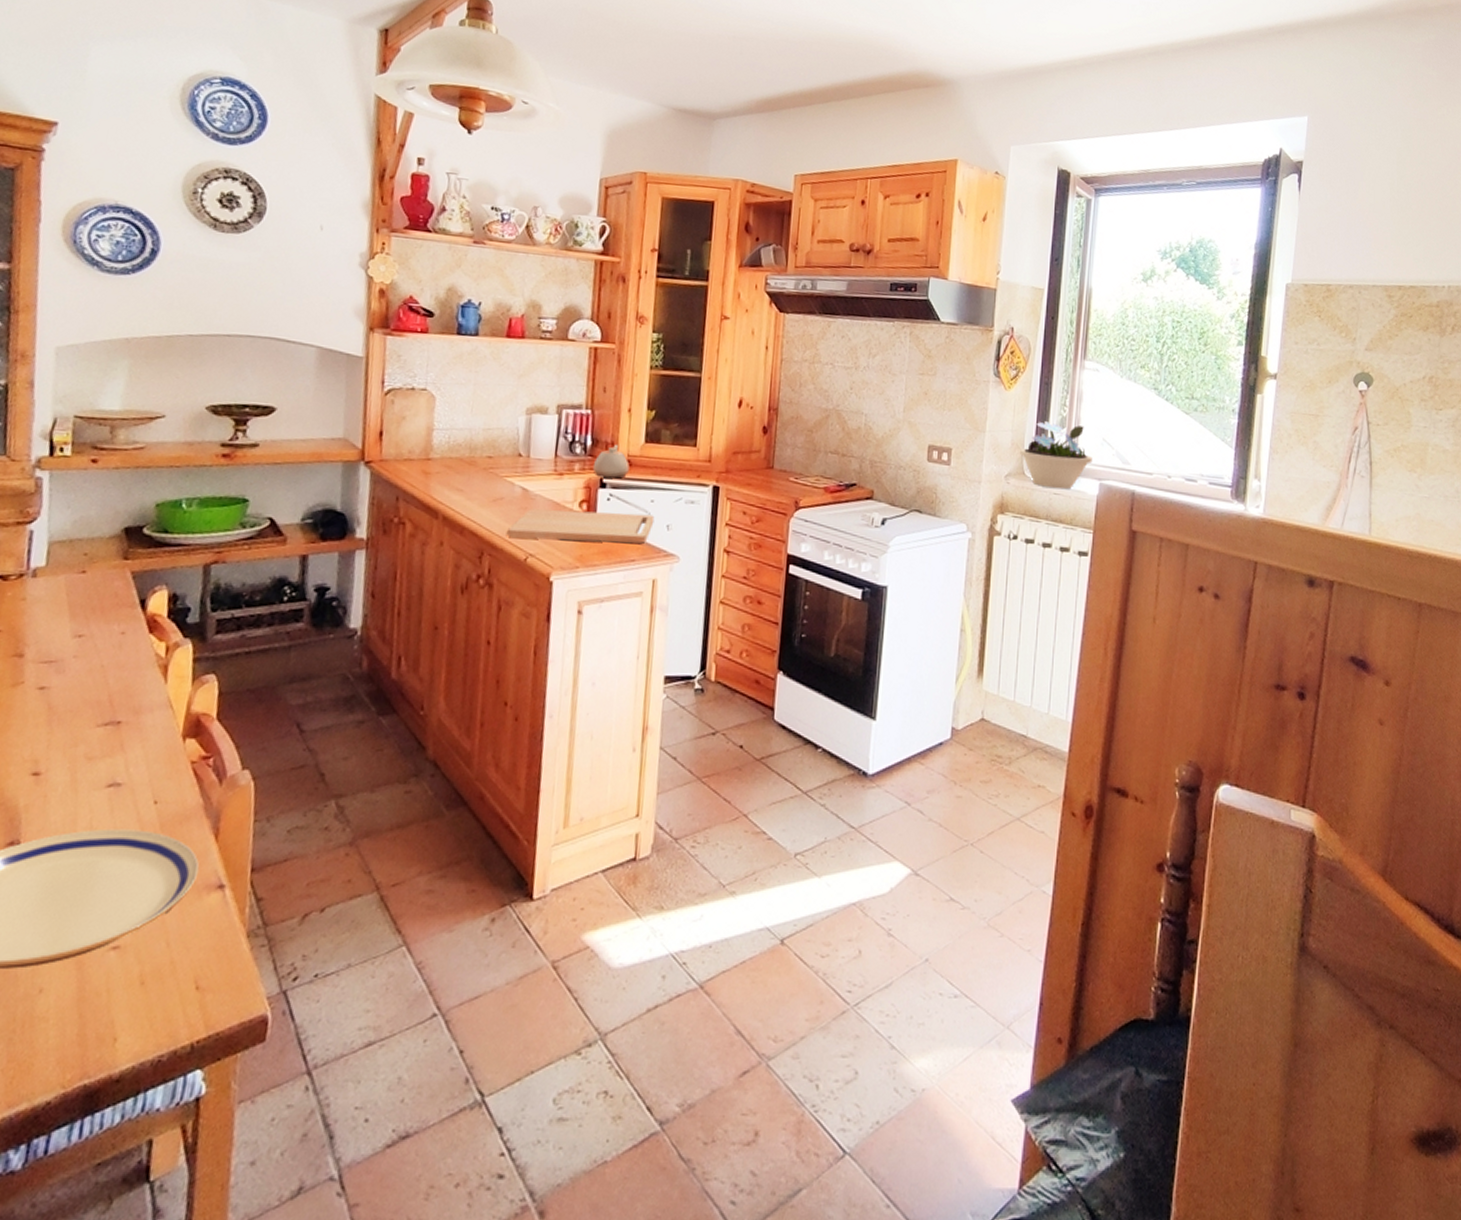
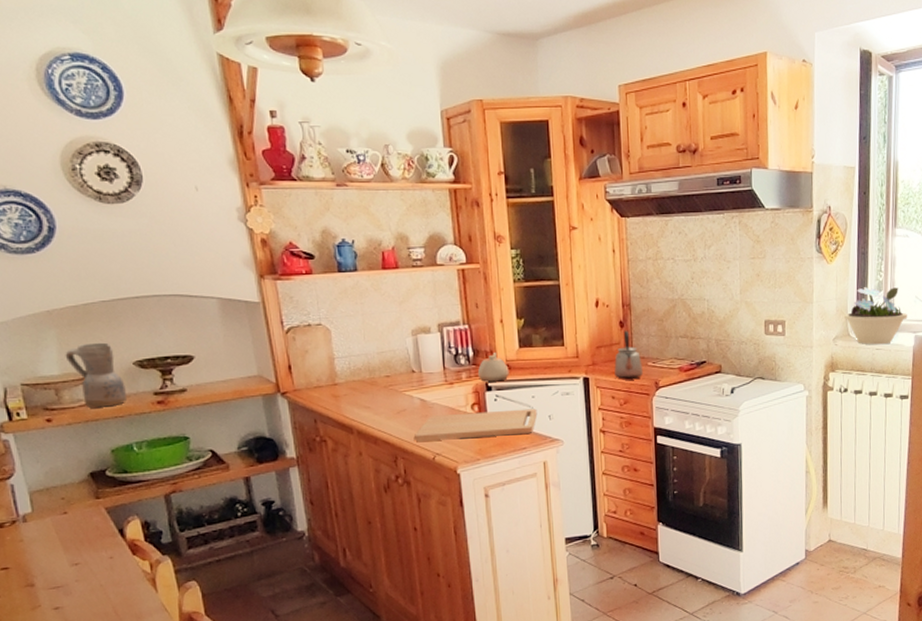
ceramic pitcher: none [132,379,191,454] -> present [65,342,128,408]
kettle: none [749,437,783,495] -> present [614,330,643,380]

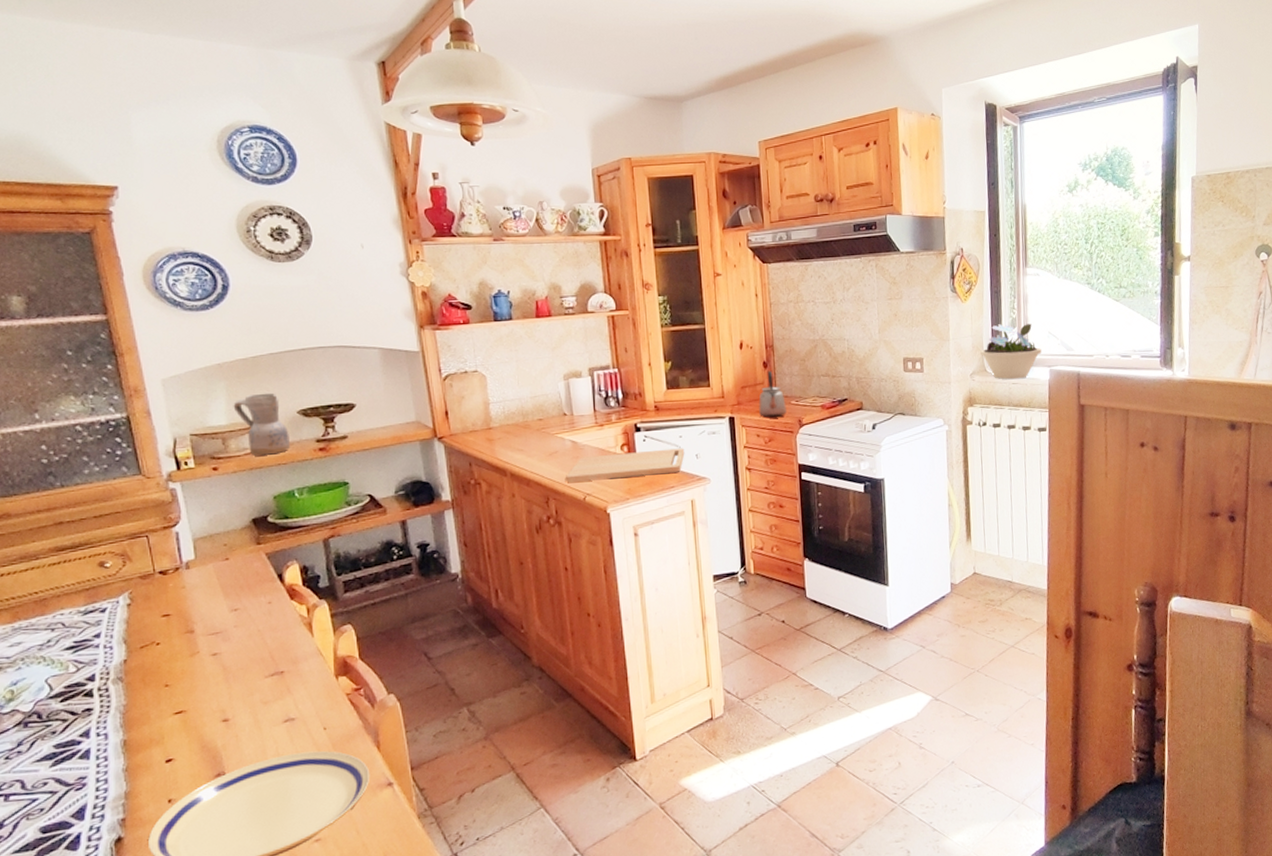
teapot: present [477,351,510,382] -> none [626,394,658,423]

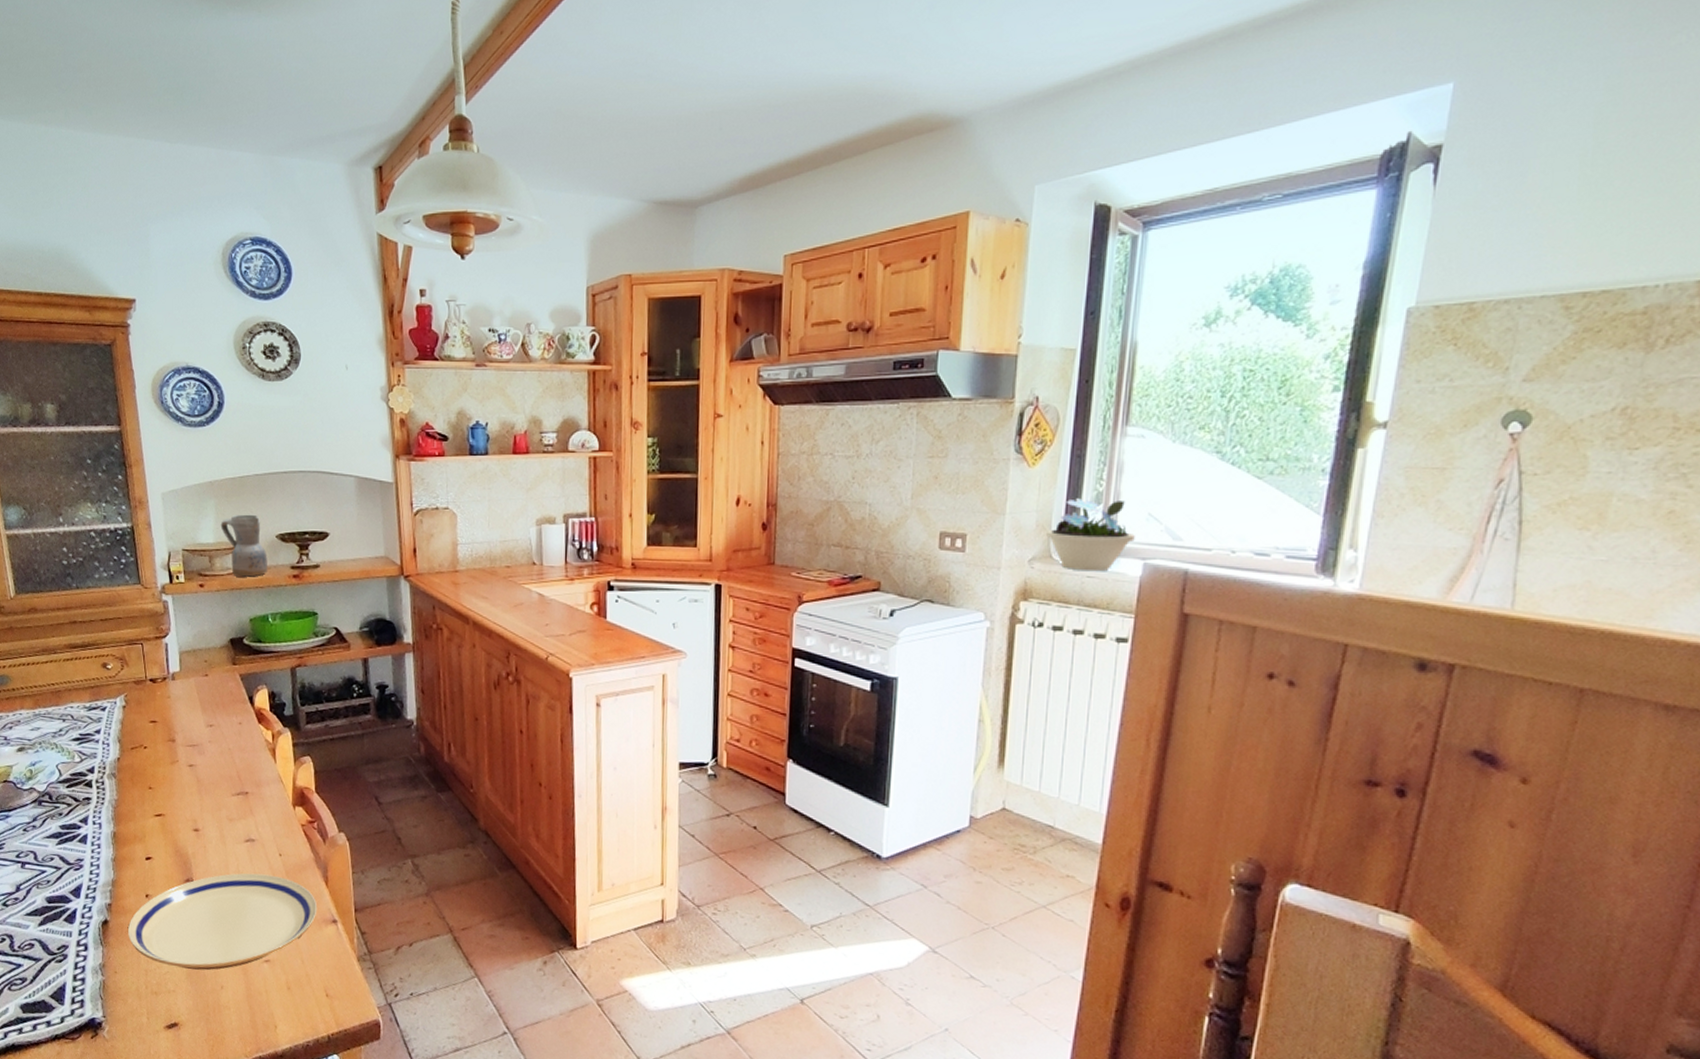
cutting board: present [566,448,685,482] -> none [529,612,661,642]
kettle: present [758,370,787,419] -> none [751,533,785,591]

